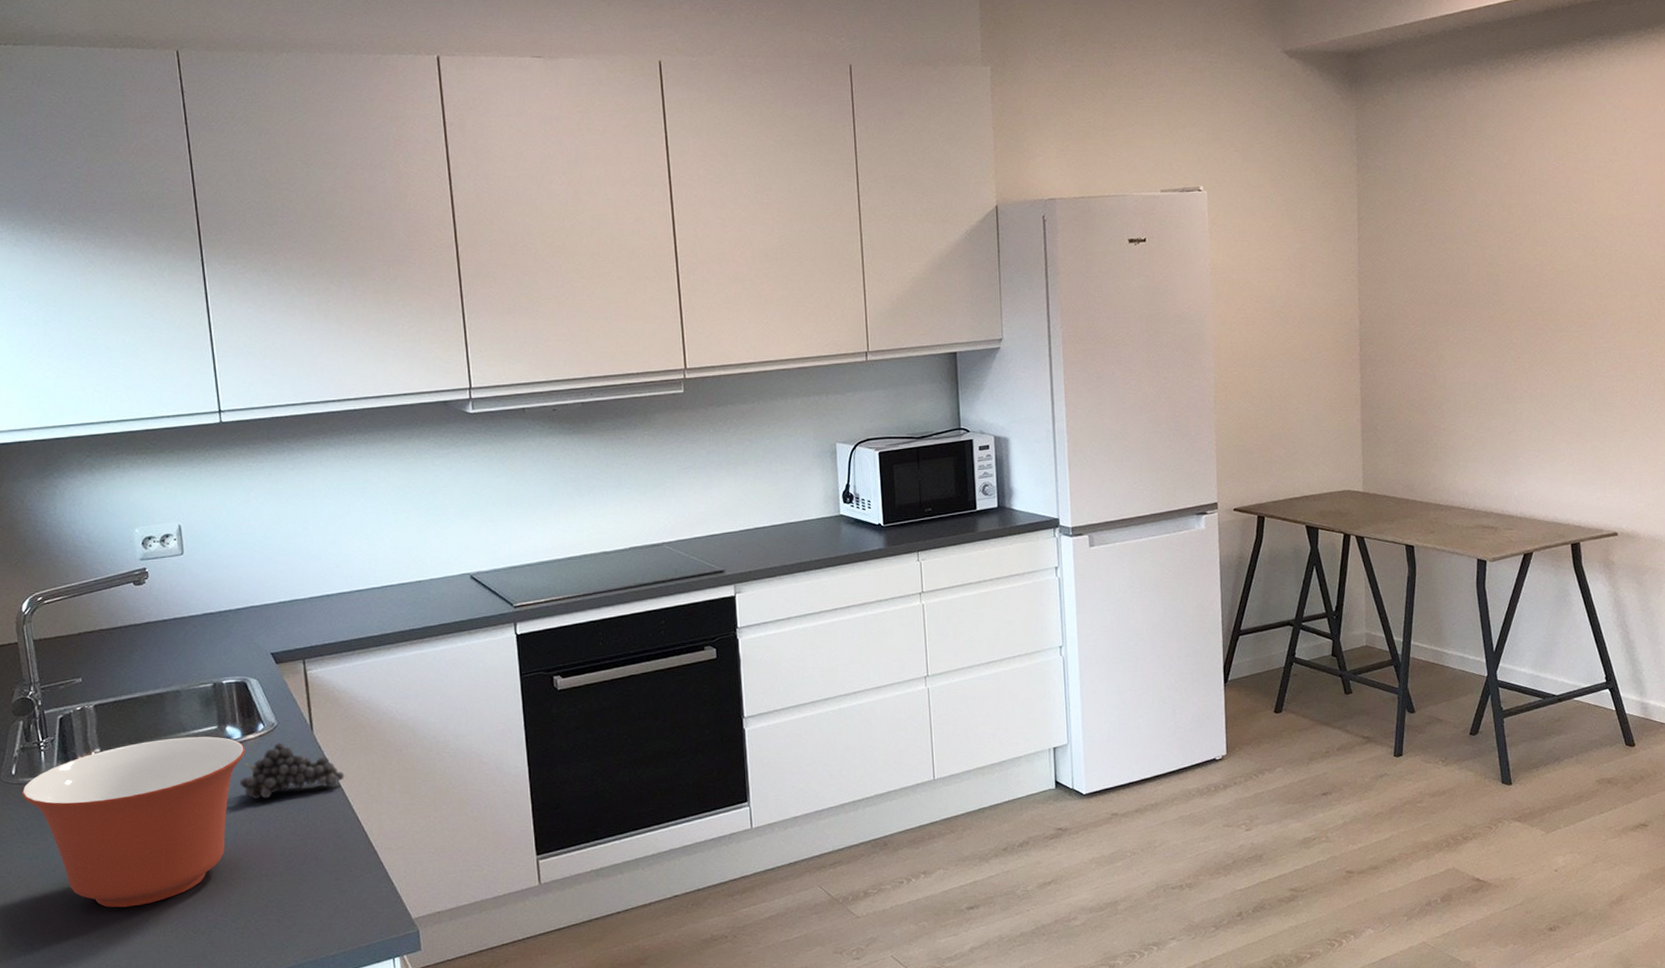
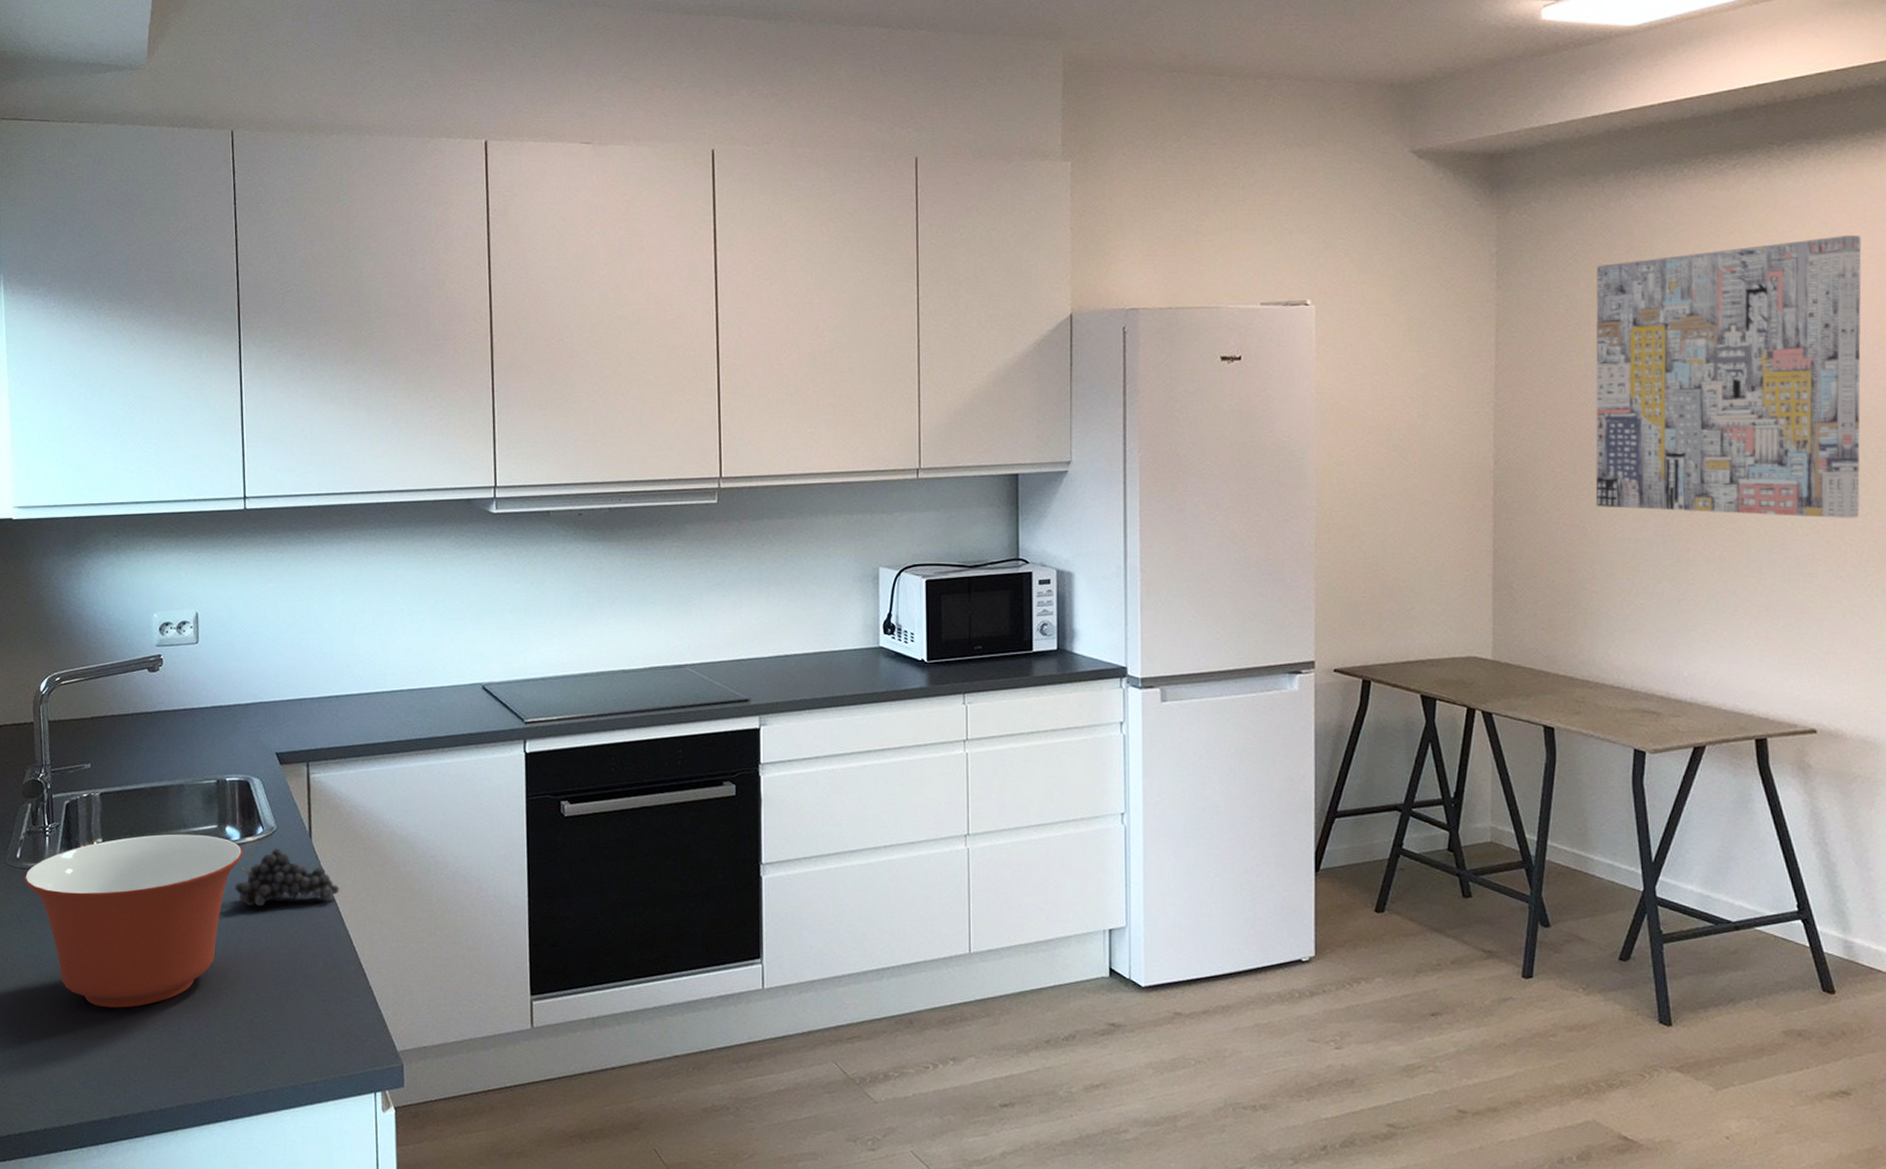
wall art: none [1438,116,1648,357] -> present [1595,234,1862,518]

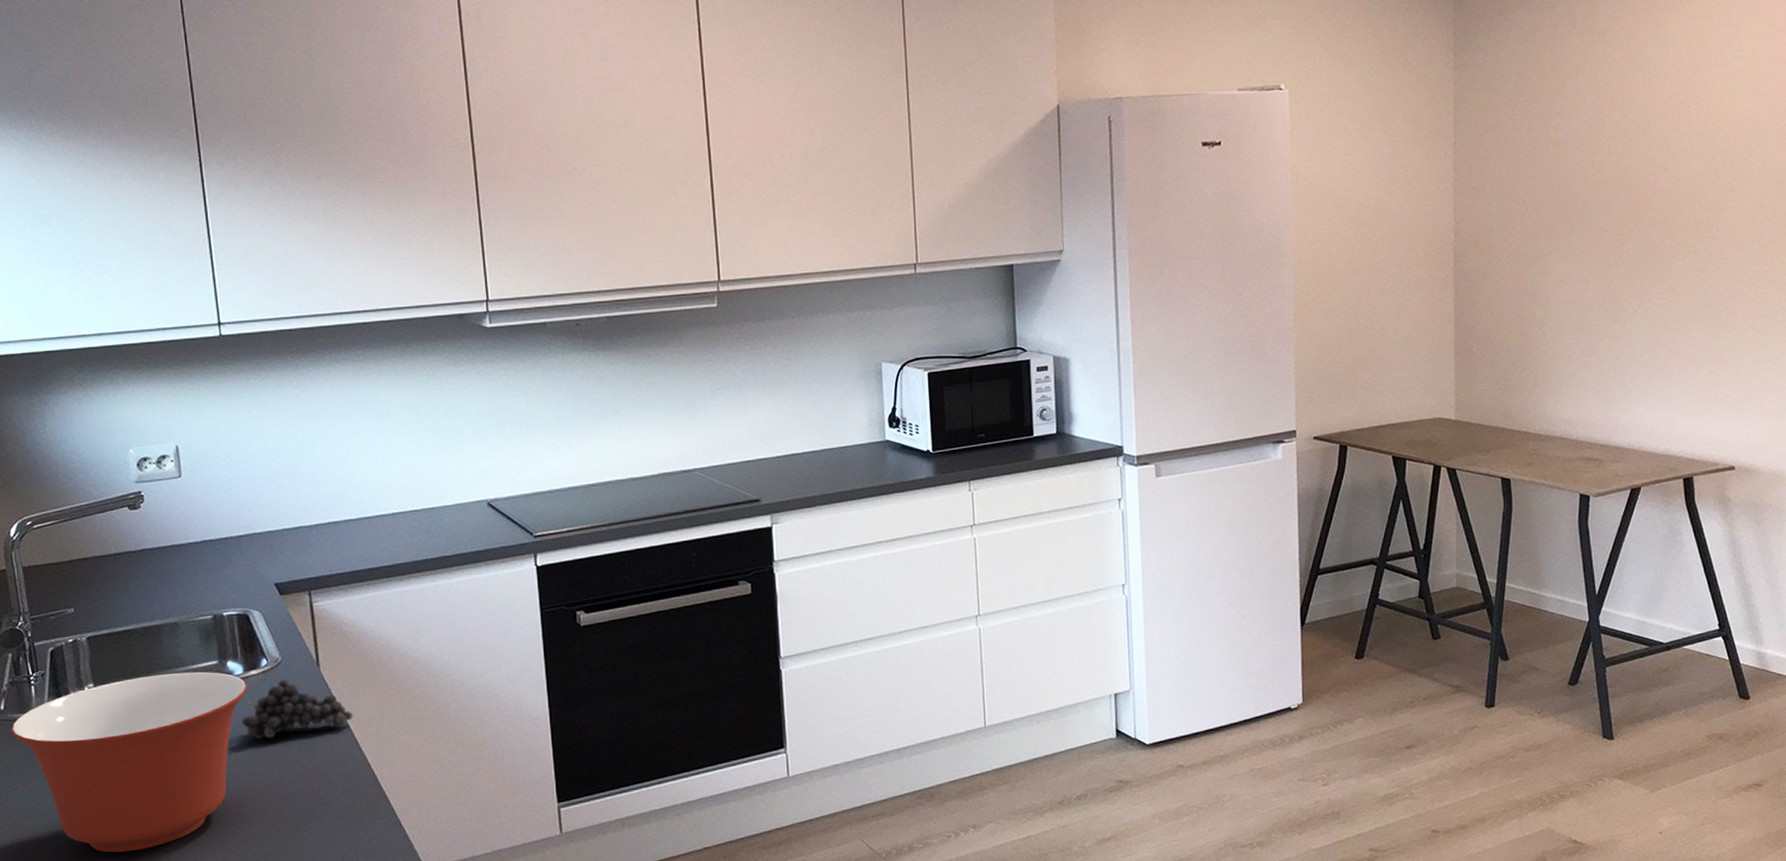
wall art: present [1595,234,1862,518] -> none [1543,9,1774,274]

